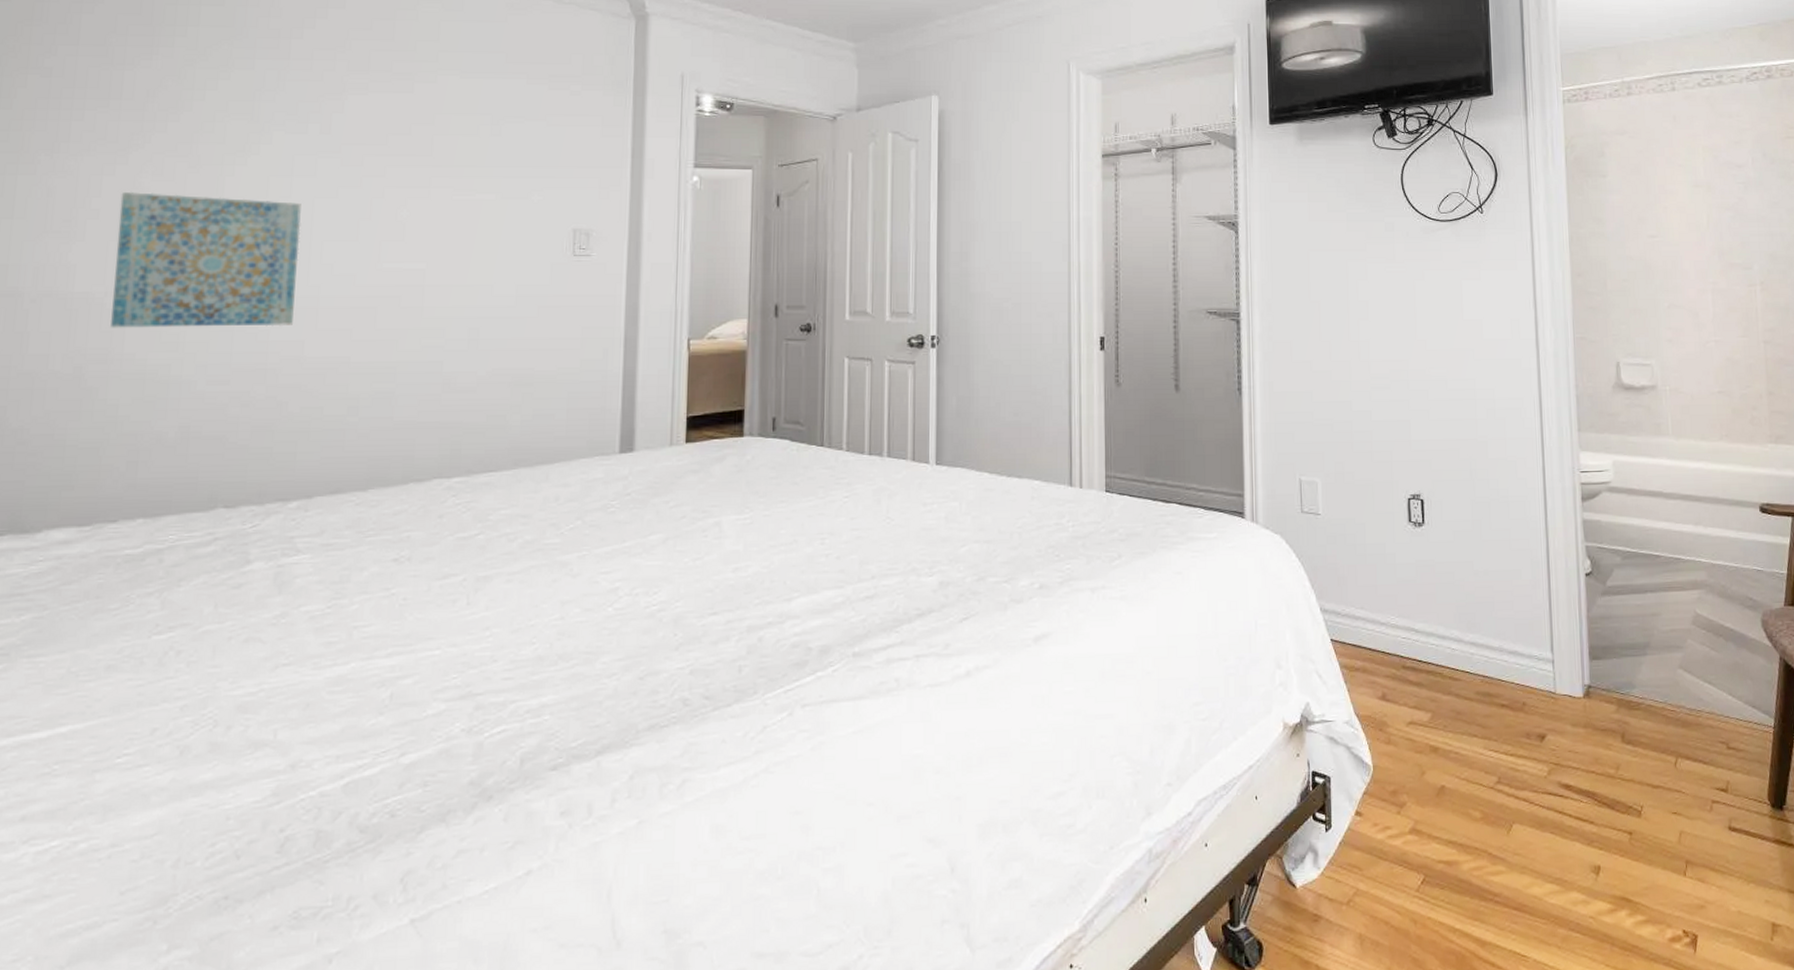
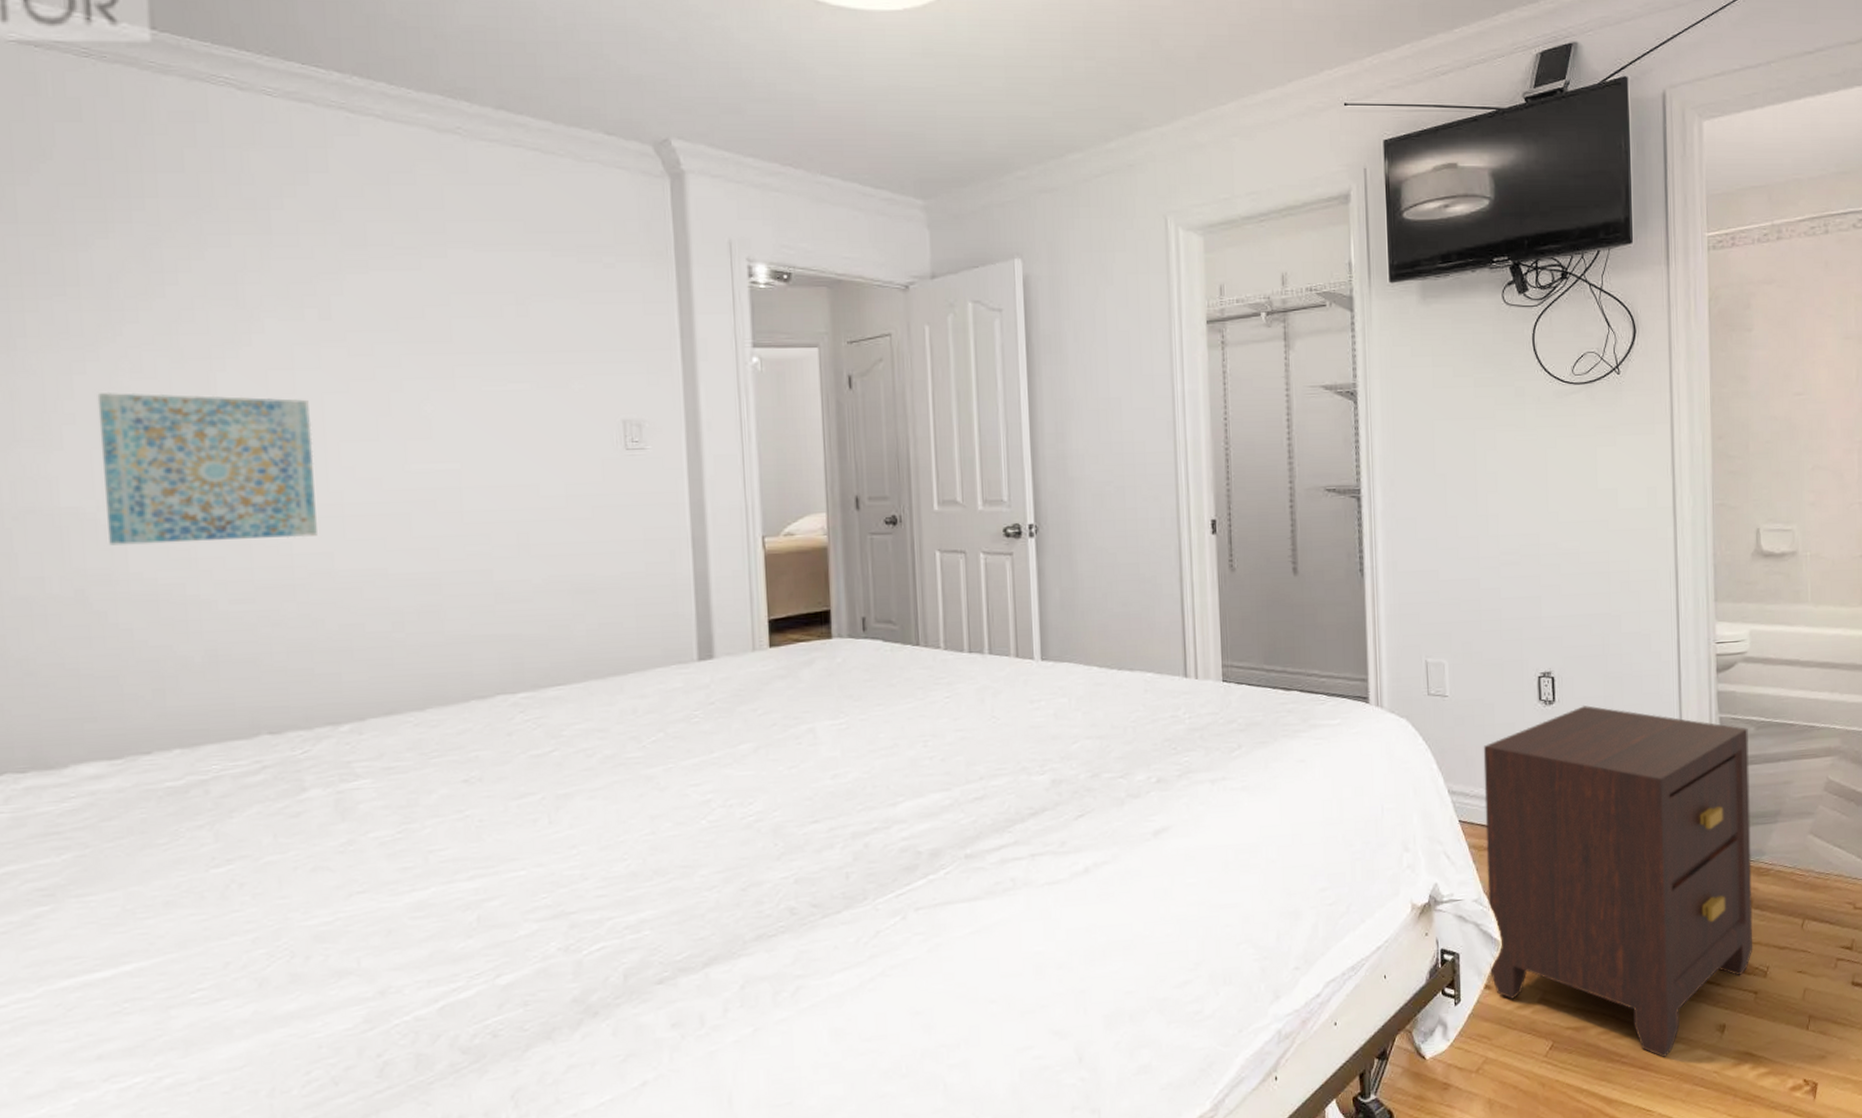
nightstand: none [1354,529,1627,899] -> present [1483,705,1753,1058]

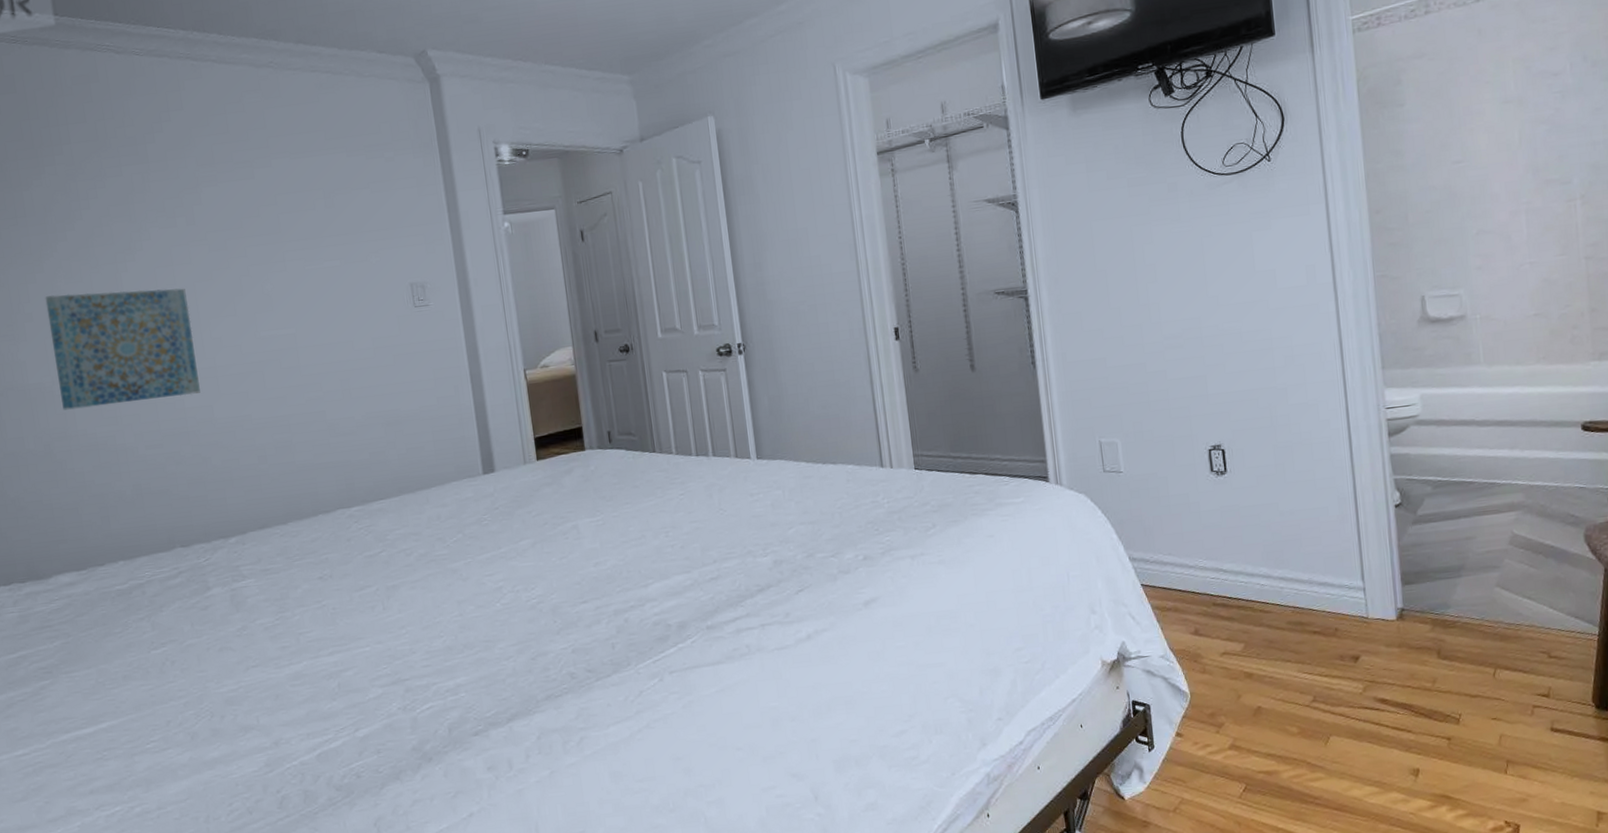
nightstand: present [1483,705,1753,1058] -> none [1159,474,1444,800]

